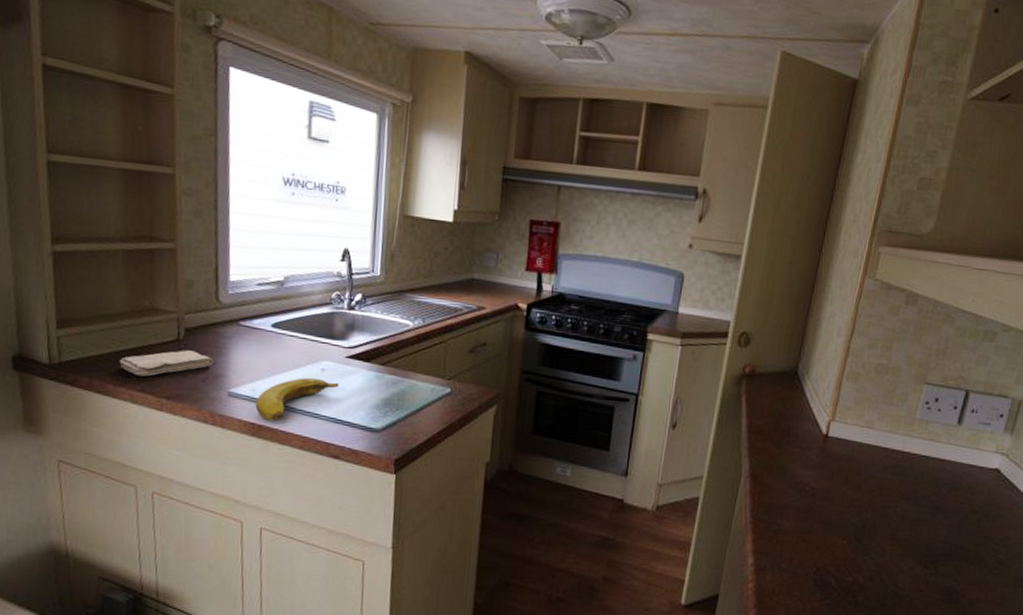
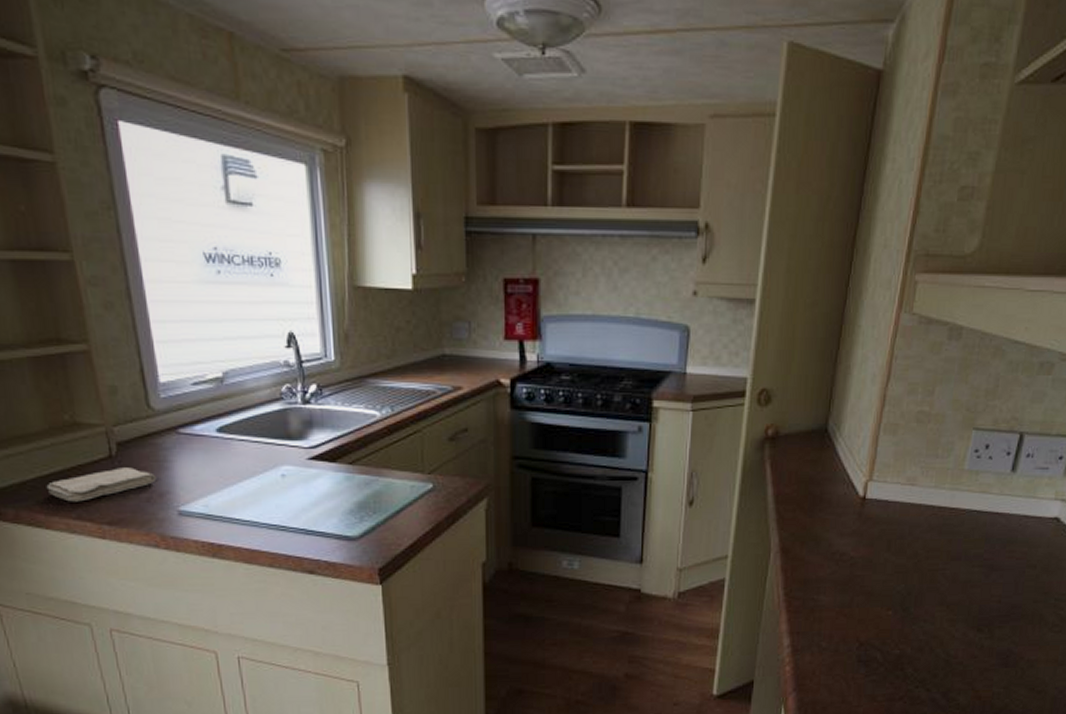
banana: present [255,377,339,422] -> none [211,485,304,539]

